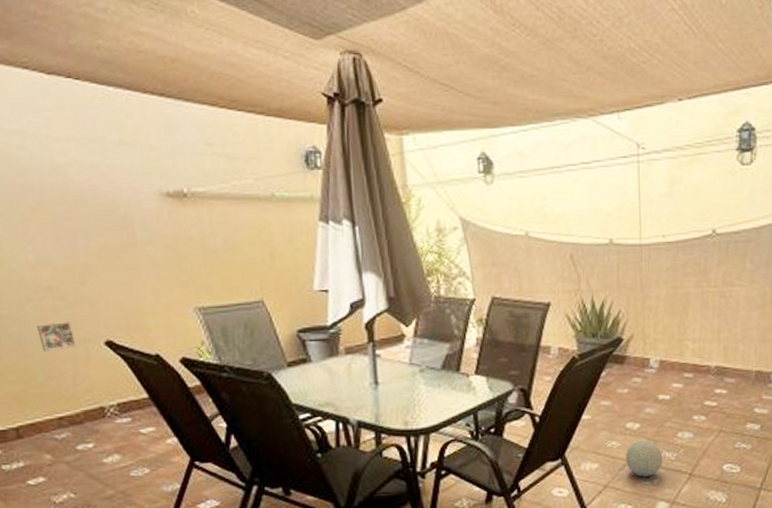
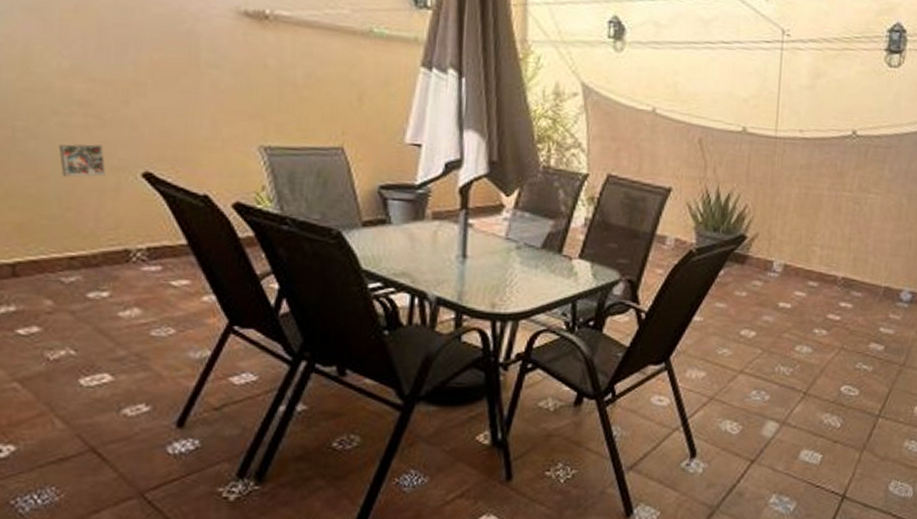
ball: present [625,440,663,477] -> none [736,350,778,392]

